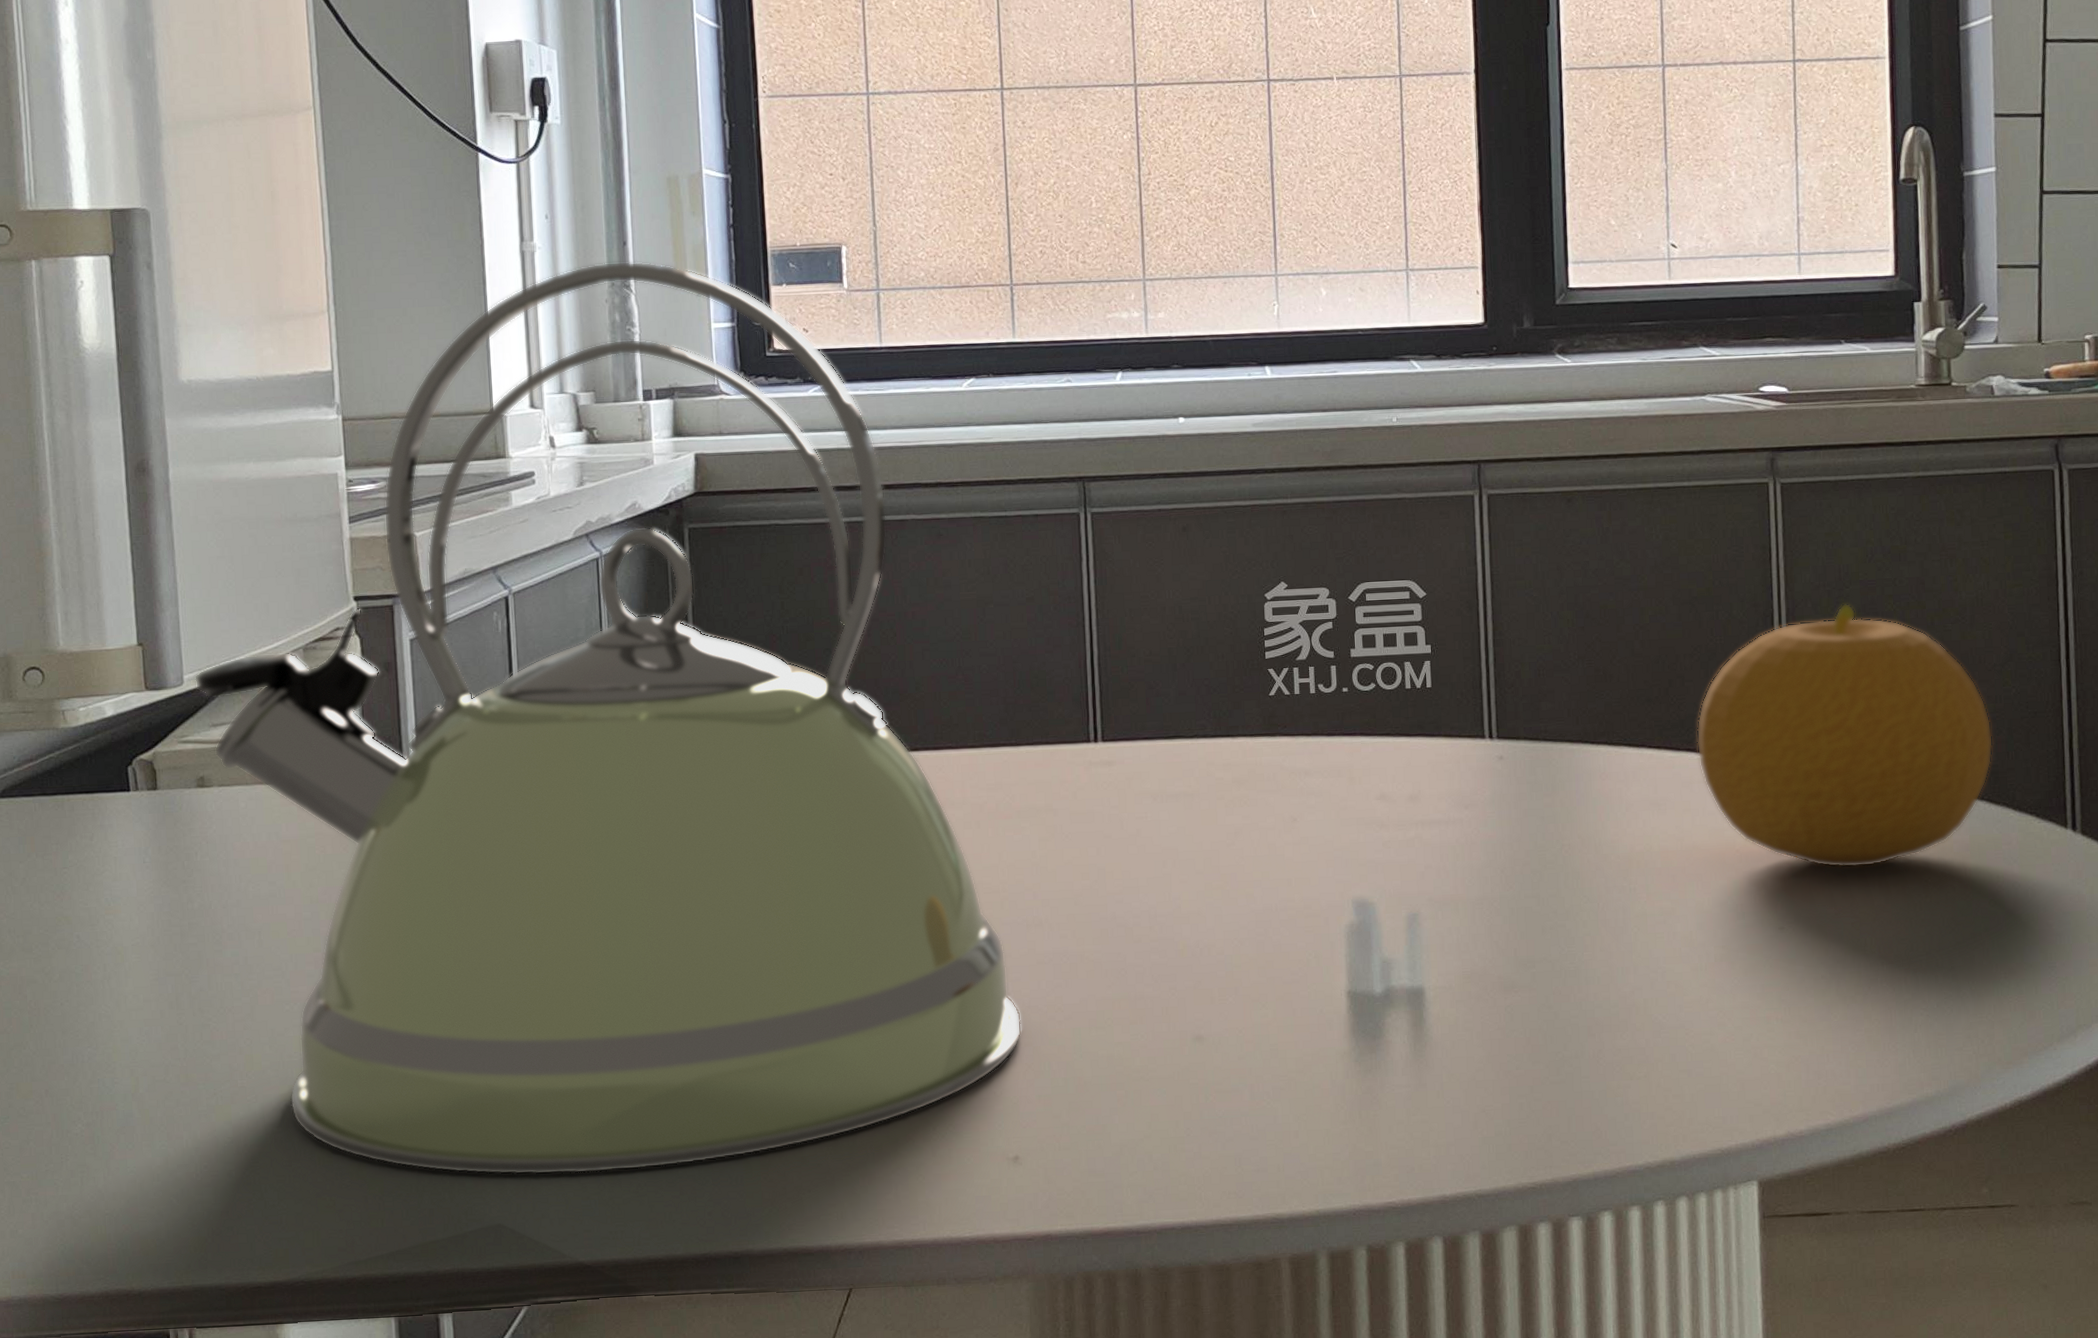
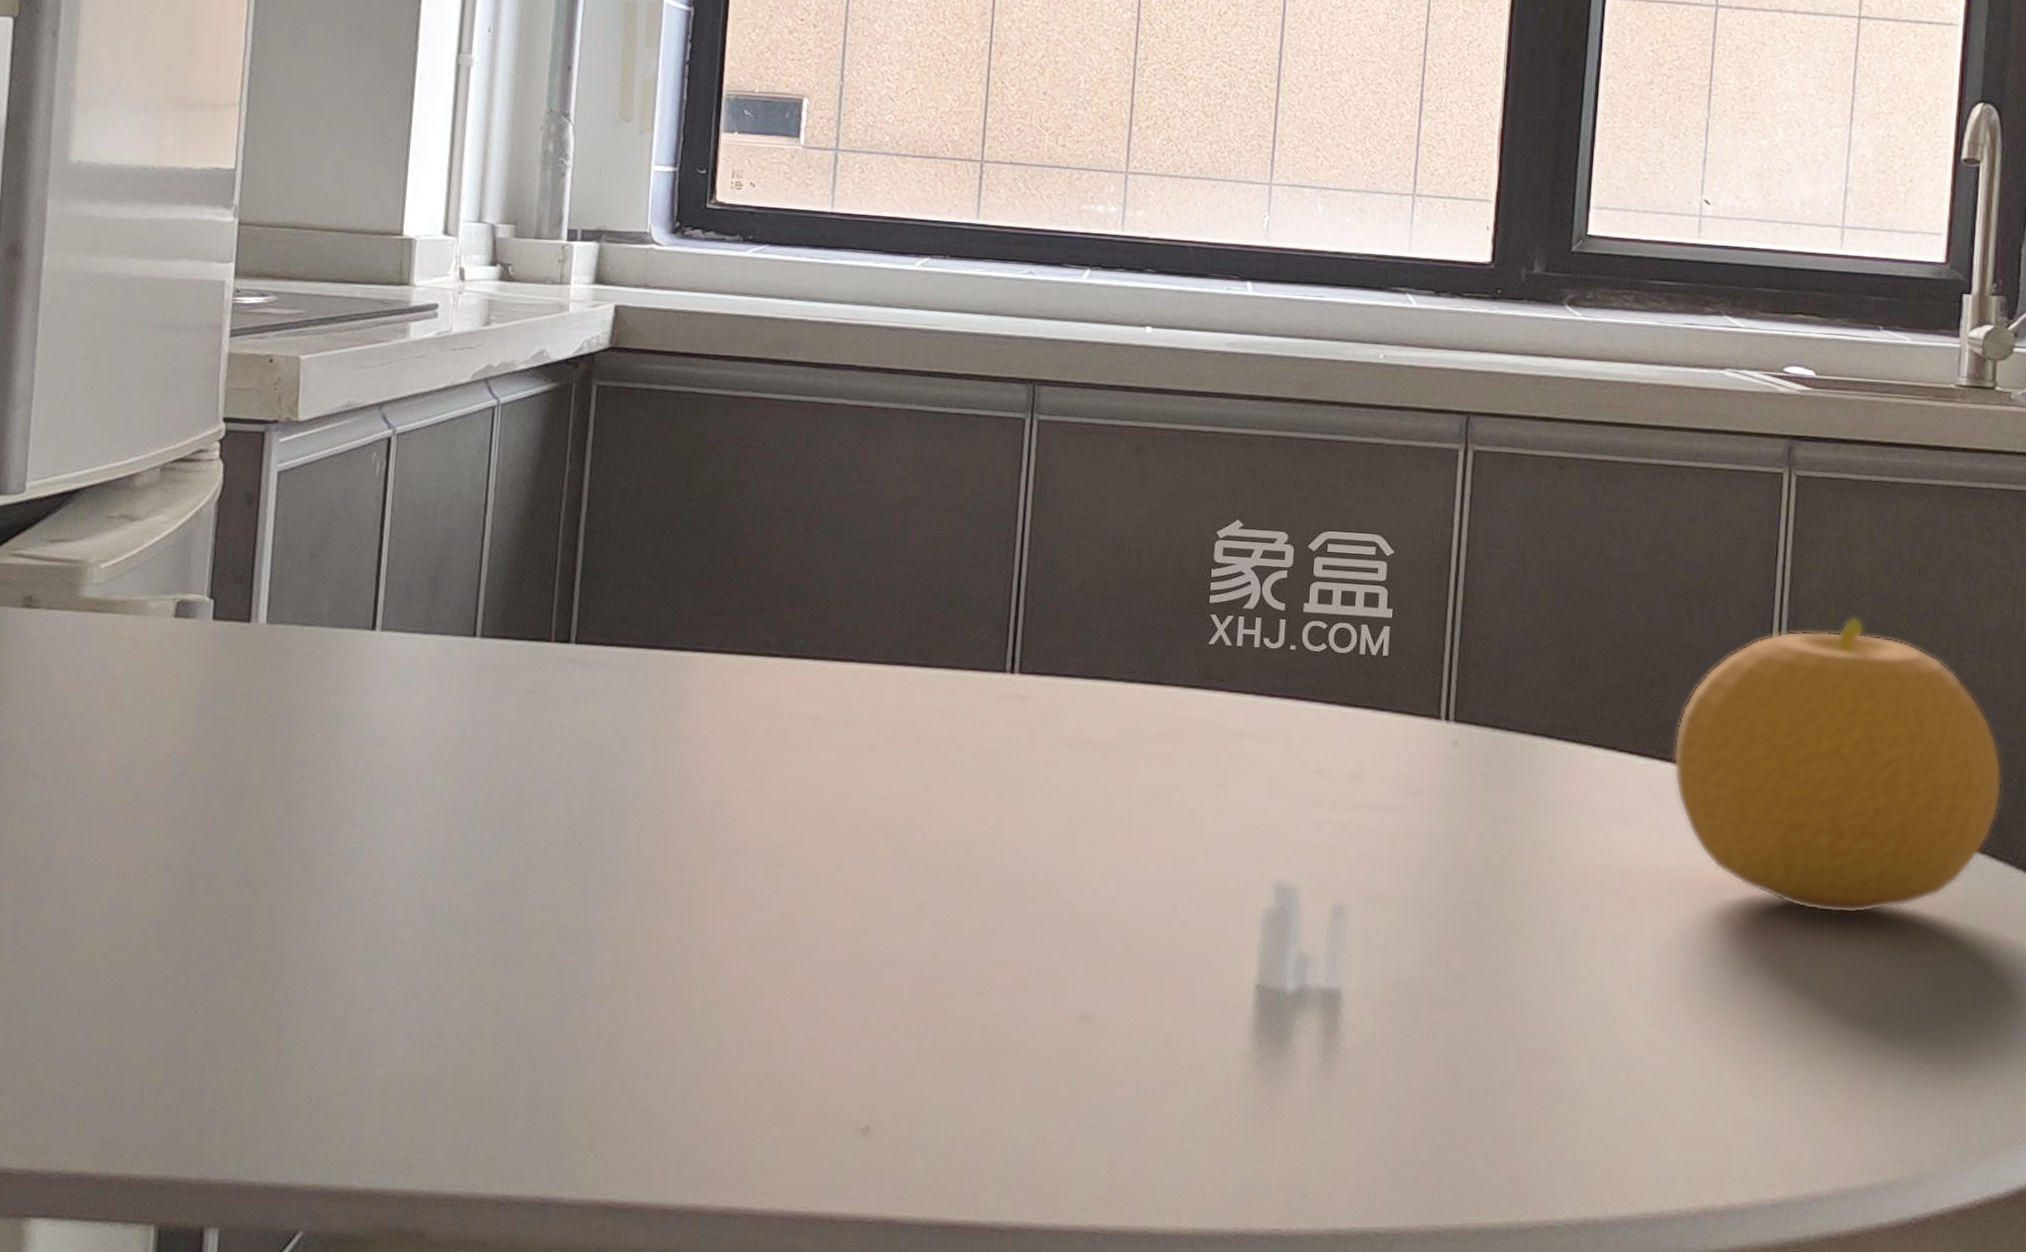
kettle: present [194,261,1022,1175] -> none [37,86,892,1093]

